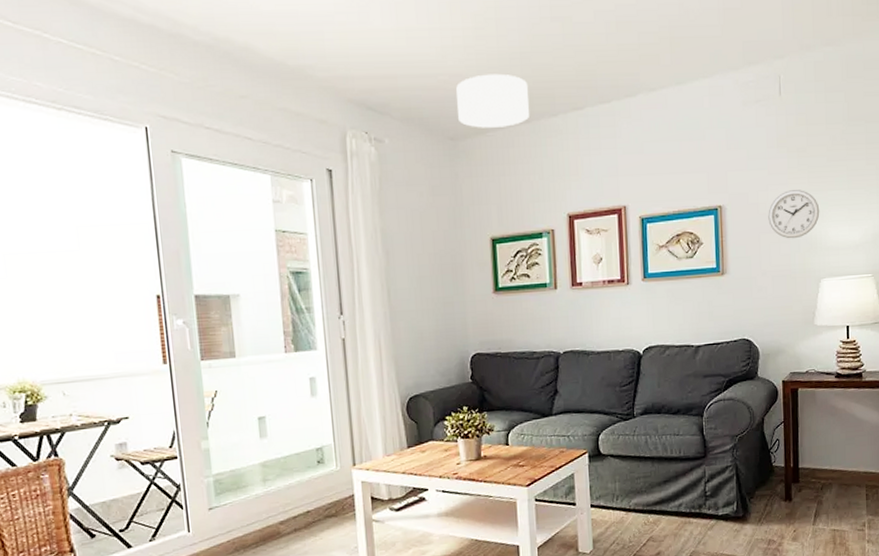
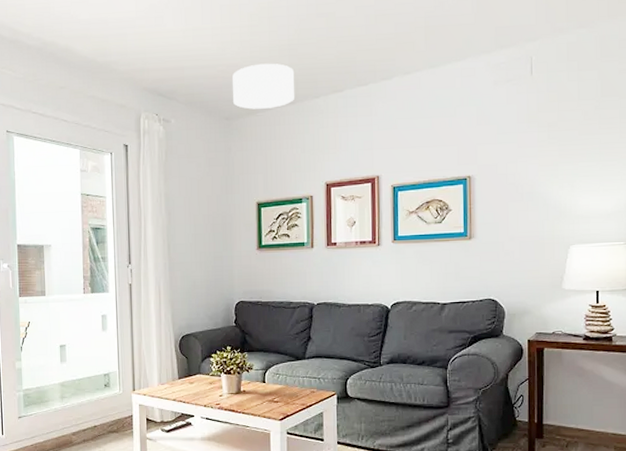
wall clock: present [768,190,820,239] -> none [517,161,570,207]

